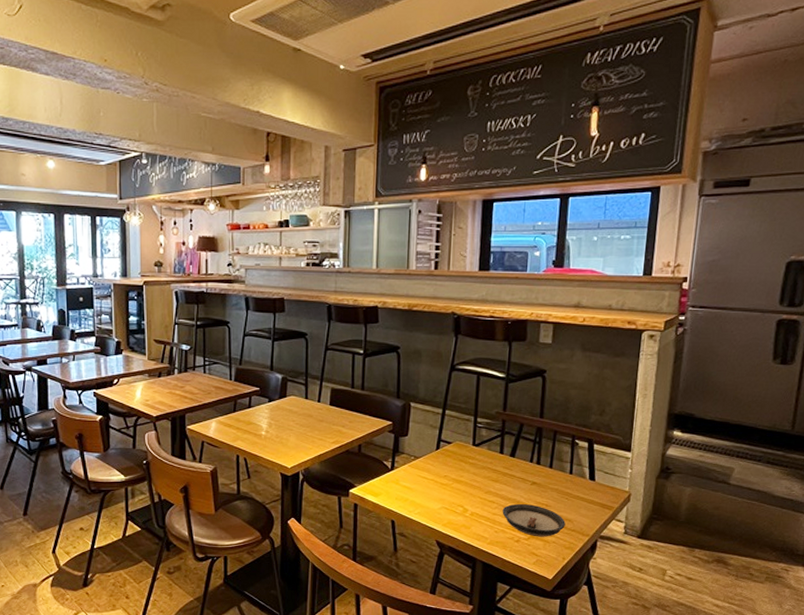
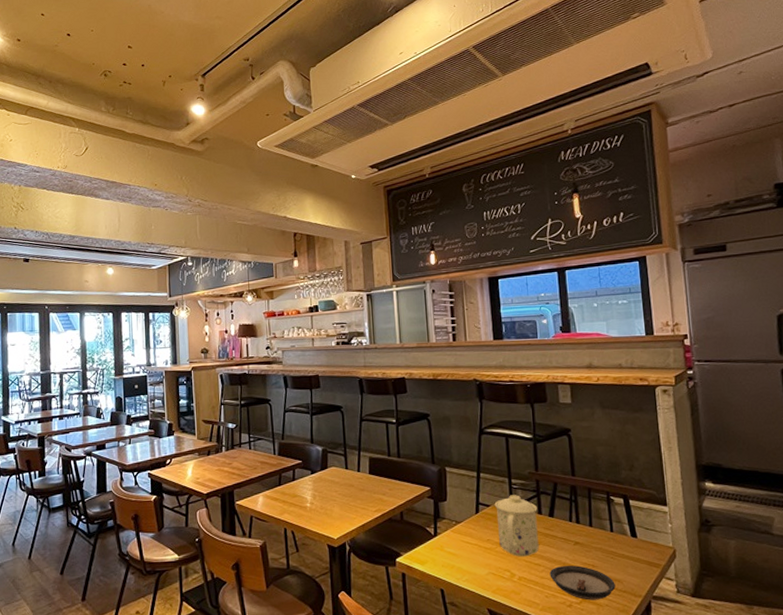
mug: none [456,433,500,494] -> present [494,495,539,557]

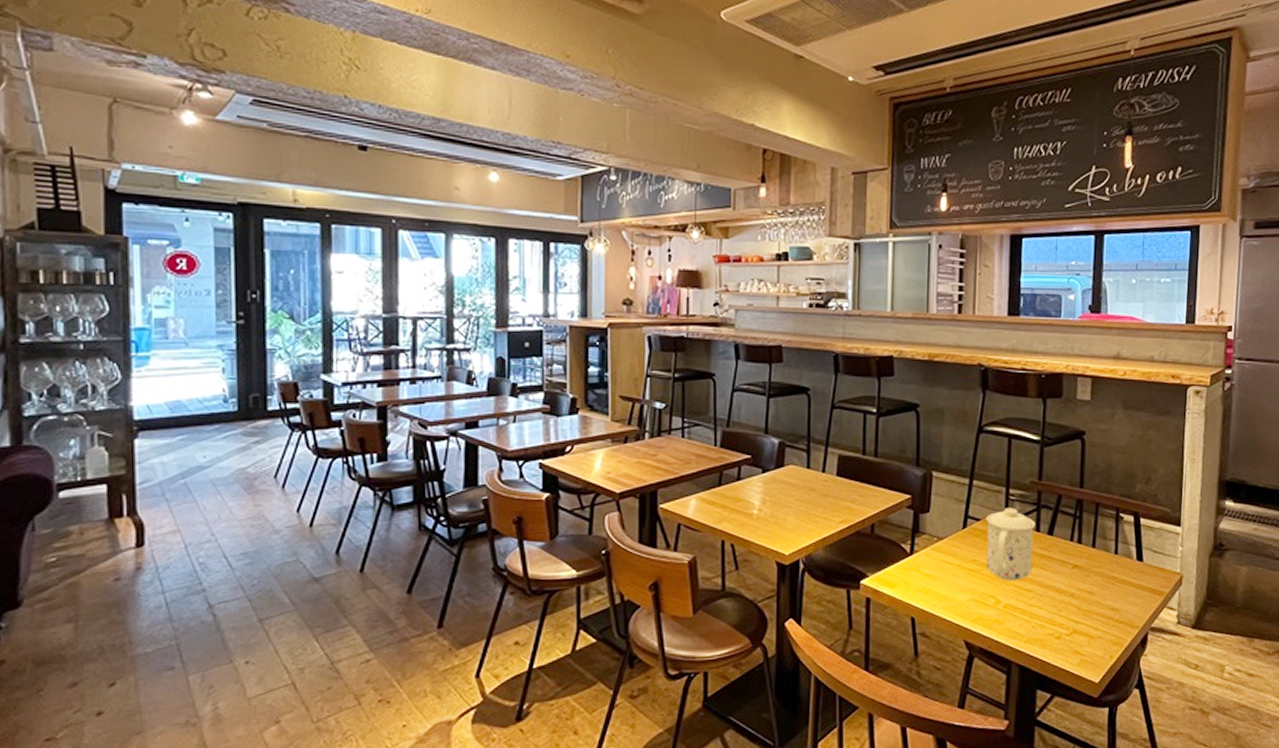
saucer: present [549,565,616,601] -> none [1040,592,1112,632]

